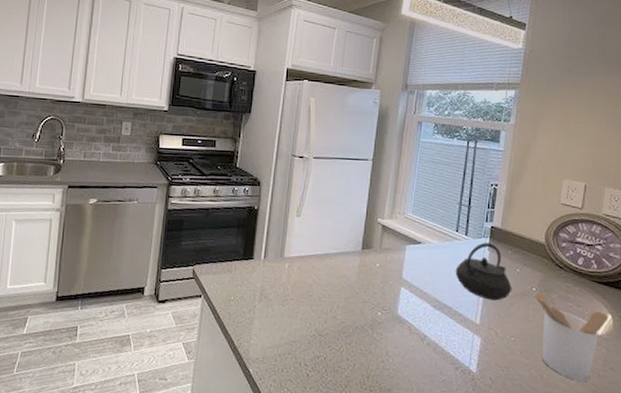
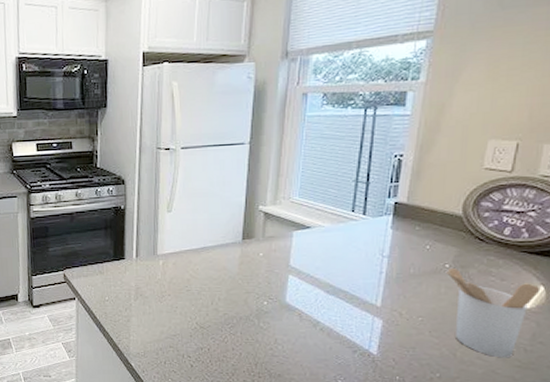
kettle: present [455,242,512,301] -> none [351,220,420,281]

